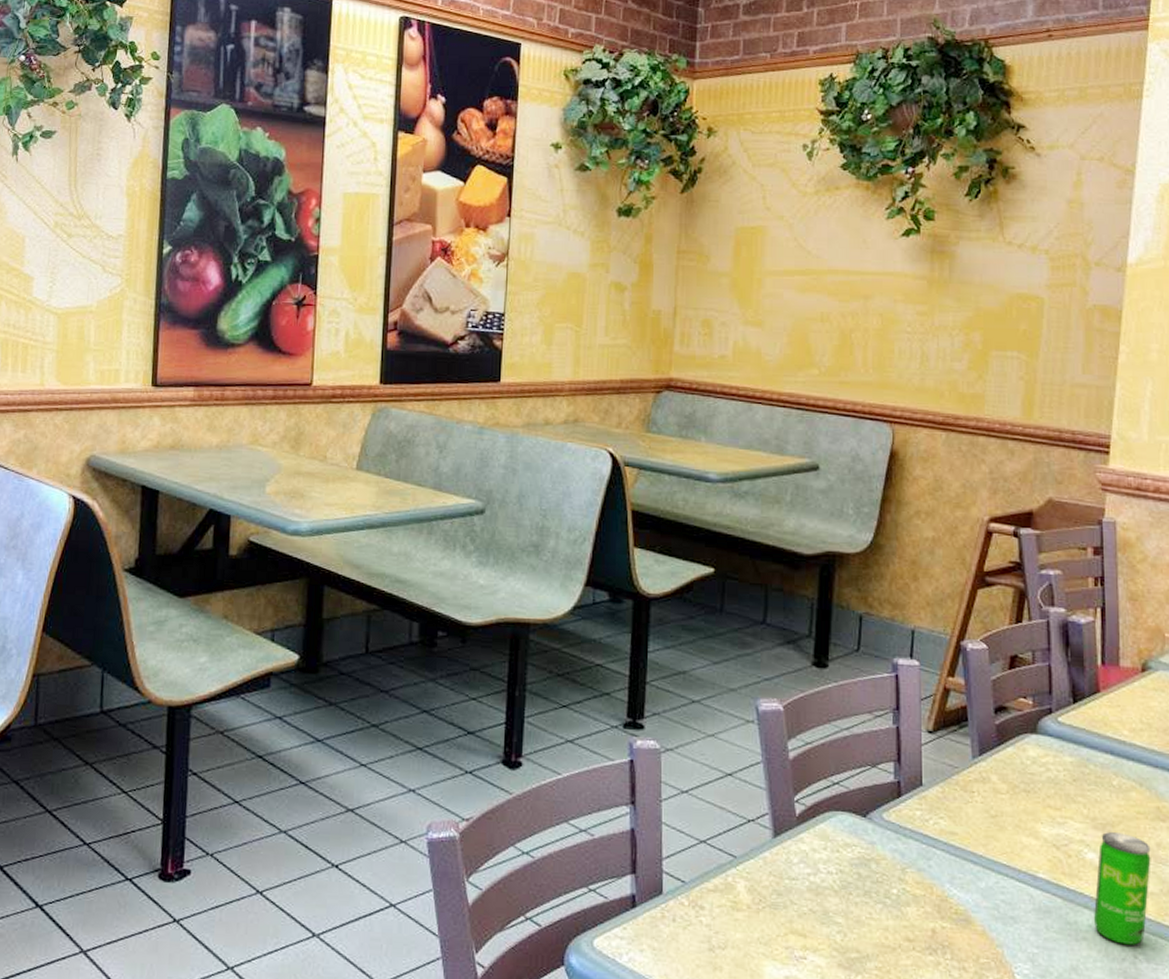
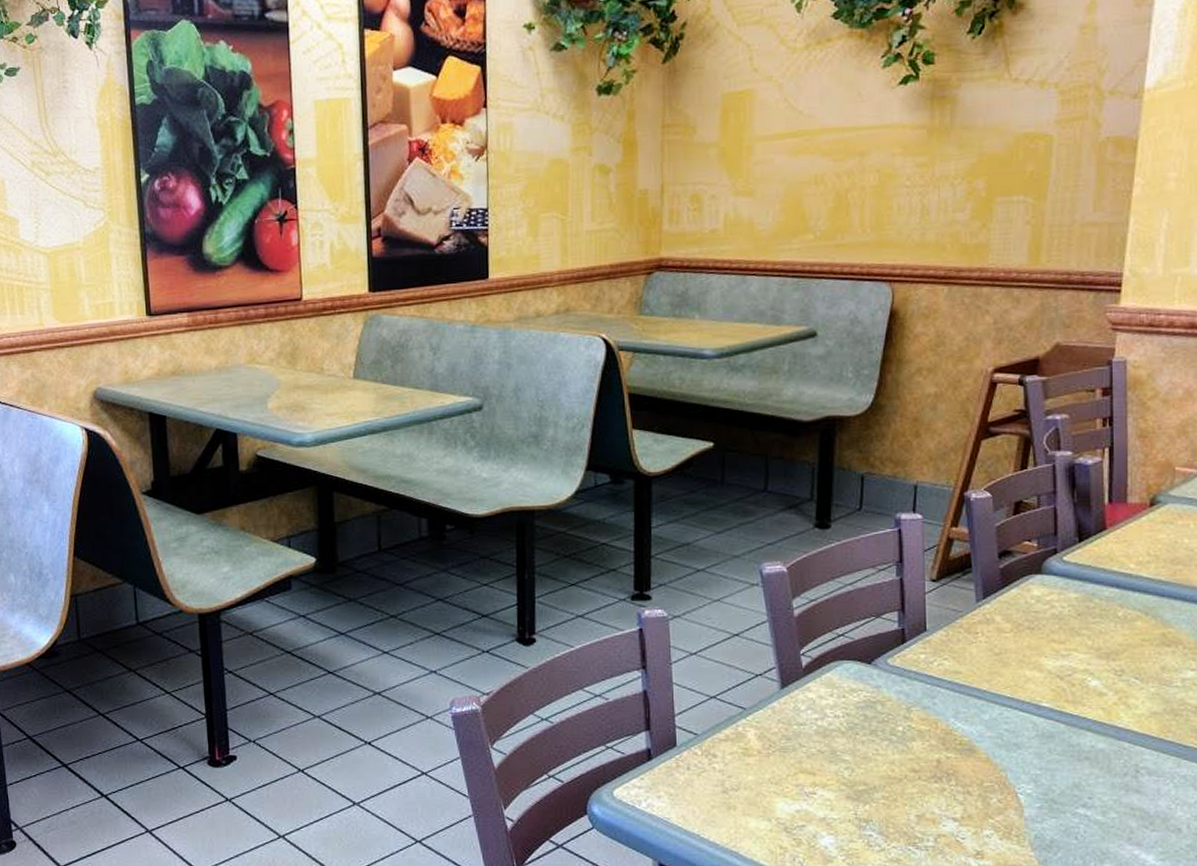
beverage can: present [1093,832,1151,945] -> none [1096,660,1155,761]

